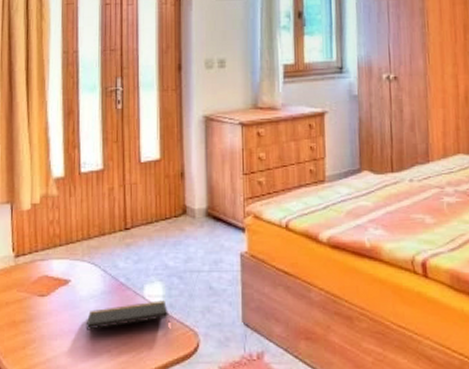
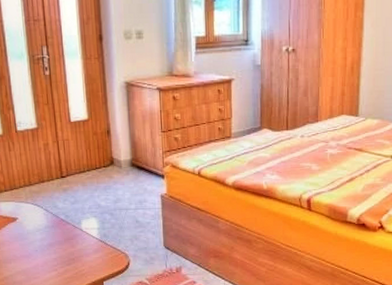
notepad: present [85,300,170,330] -> none [34,232,105,255]

